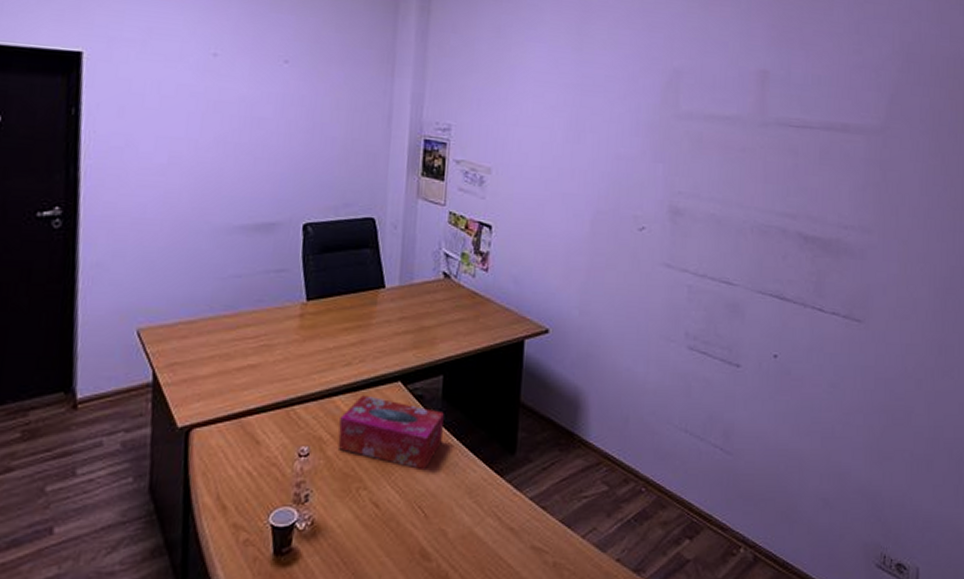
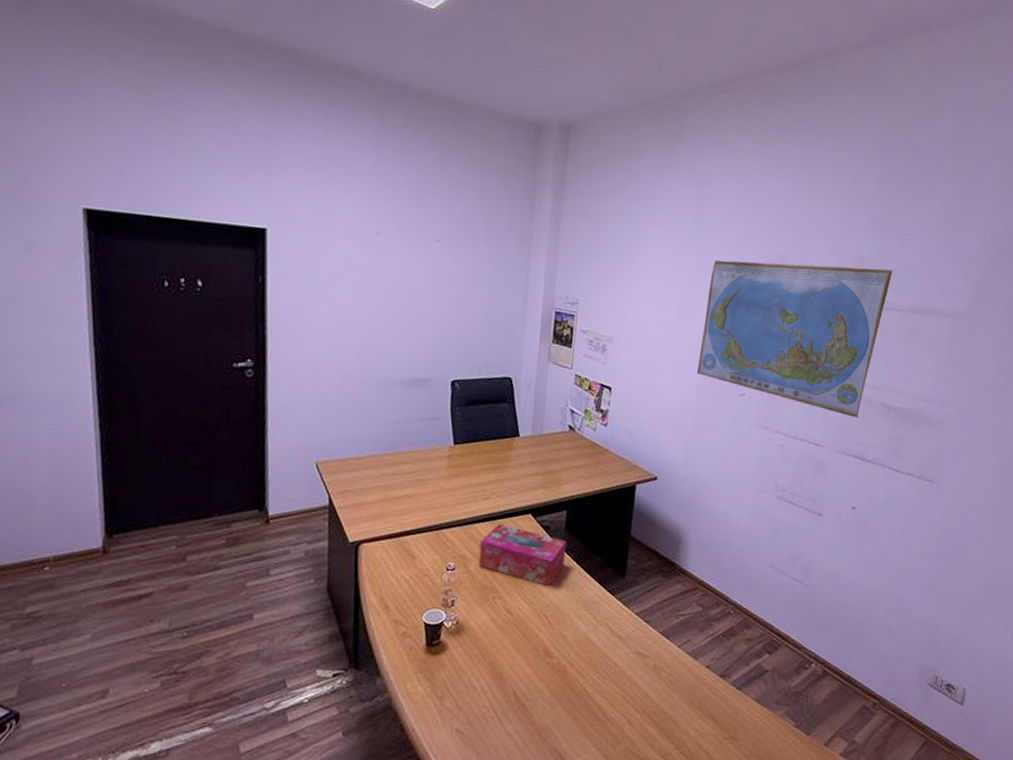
world map: none [588,77,798,250] -> present [696,260,892,418]

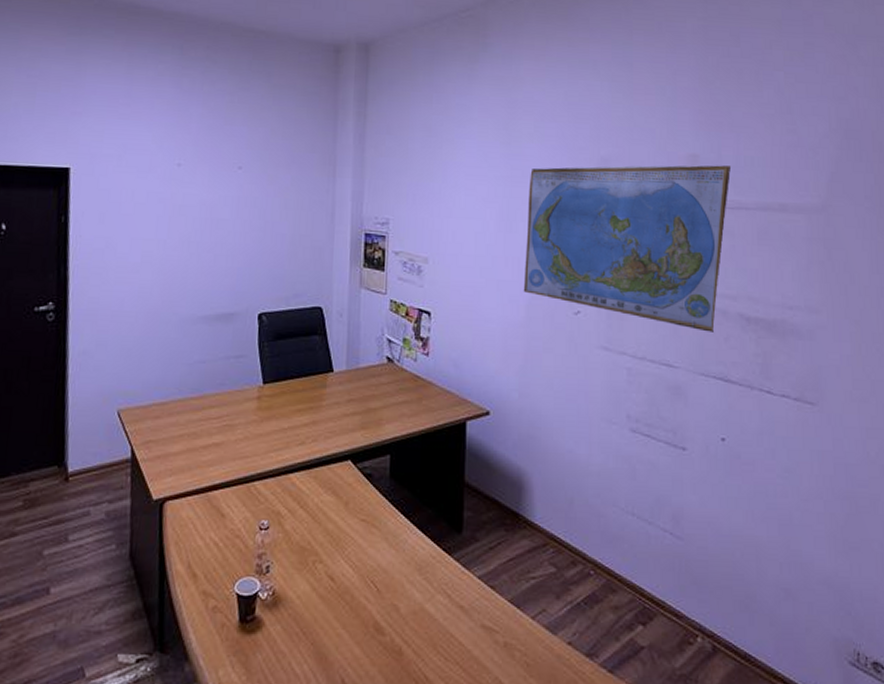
tissue box: present [478,524,566,587] -> none [294,473,392,547]

